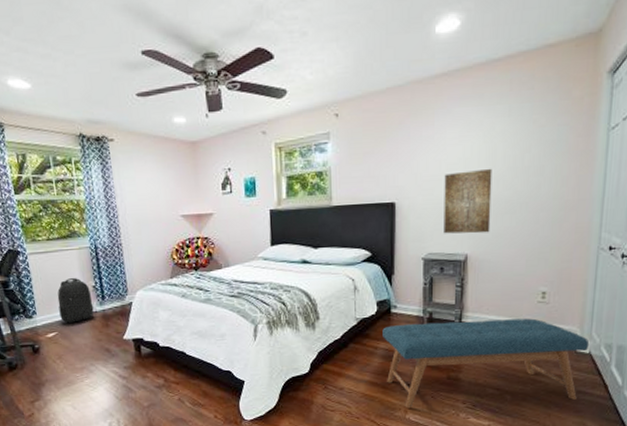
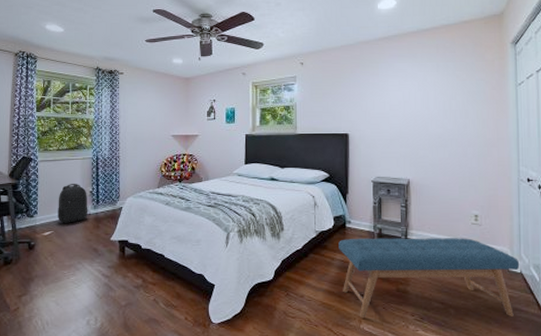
wall art: present [443,168,492,234] -> none [388,110,428,162]

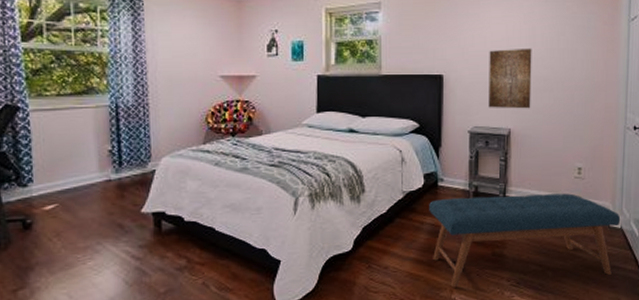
backpack: present [58,184,88,223] -> none [62,141,108,193]
wall art: none [388,110,428,162] -> present [488,48,532,109]

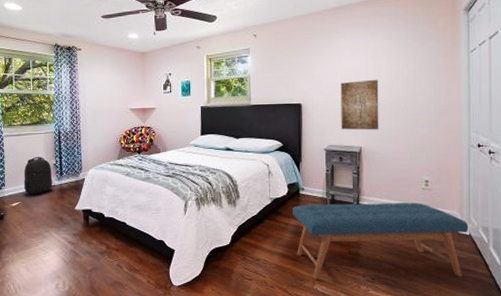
backpack: none [62,141,108,193] -> present [24,157,53,194]

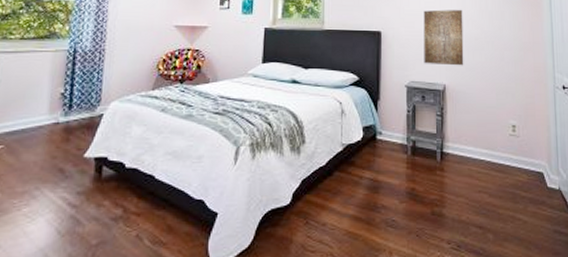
backpack: present [24,157,53,194] -> none [12,83,57,135]
bench: present [292,203,469,280] -> none [368,151,558,249]

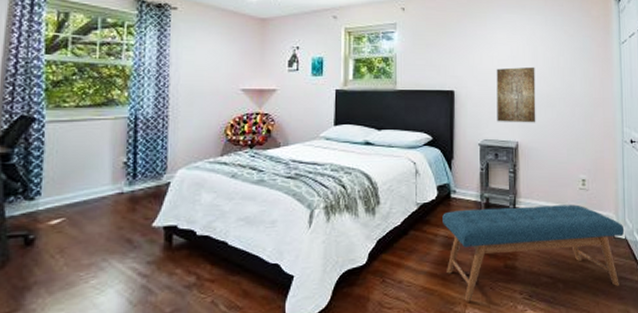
bench: none [368,151,558,249] -> present [442,204,625,302]

